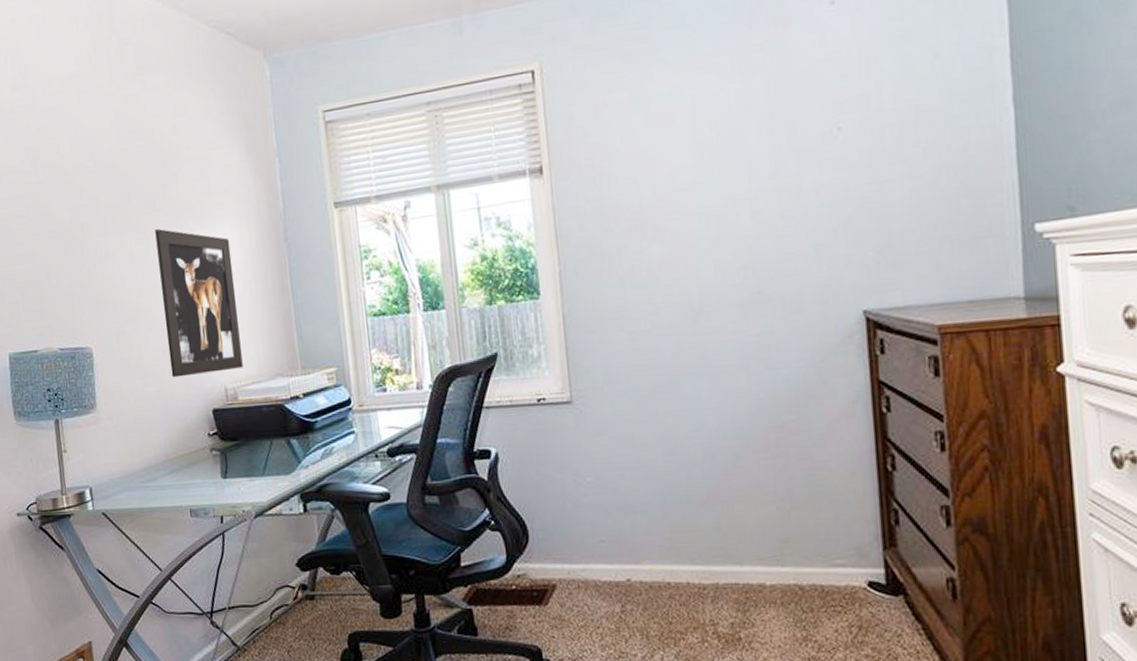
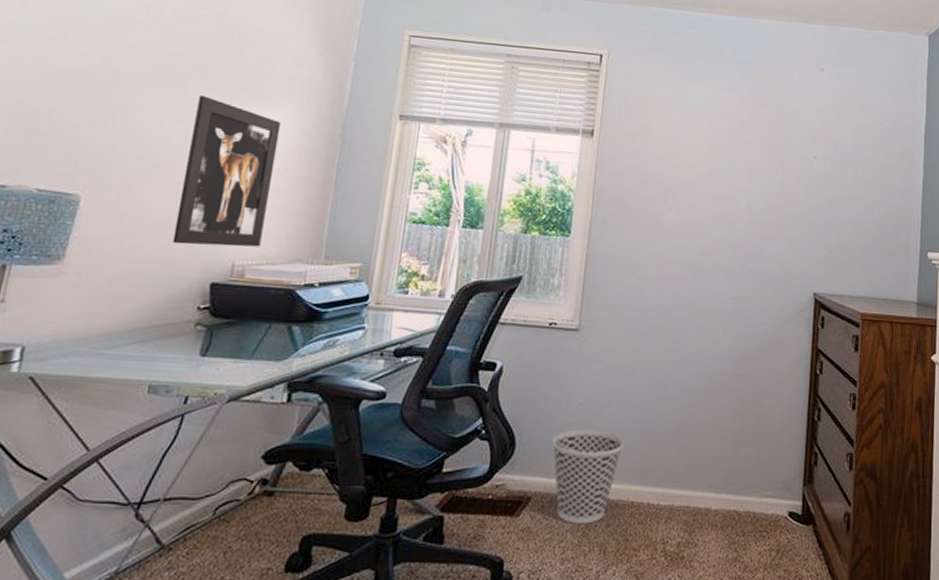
wastebasket: none [567,508,648,609] -> present [552,429,624,524]

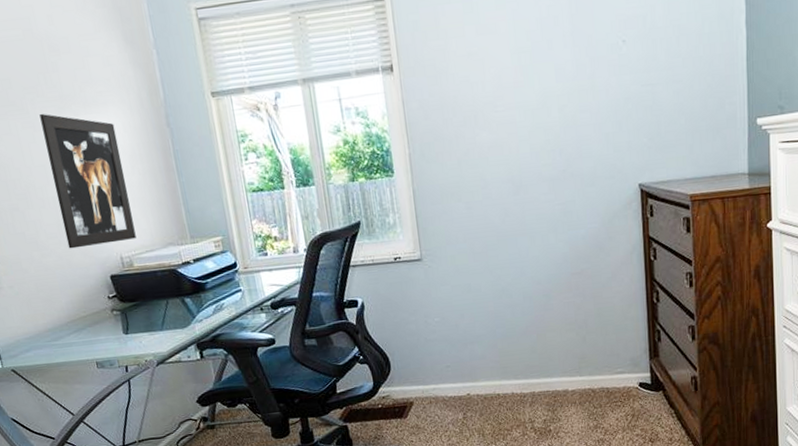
wastebasket: present [552,429,624,524] -> none [420,341,482,417]

